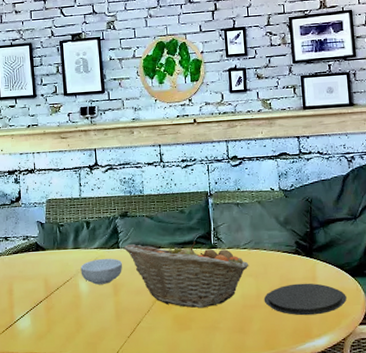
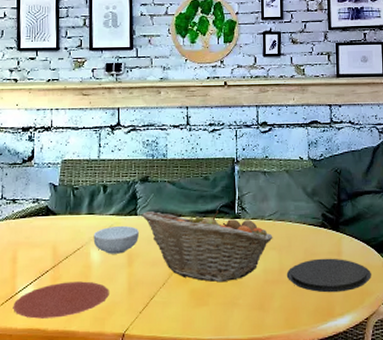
plate: none [13,309,99,344] -> present [13,281,109,319]

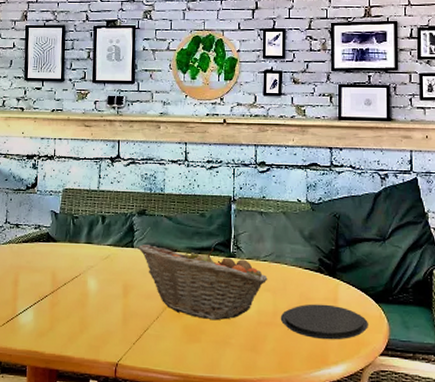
plate: present [13,281,109,319] -> none [13,308,105,342]
cereal bowl: present [93,225,139,254] -> none [91,256,135,284]

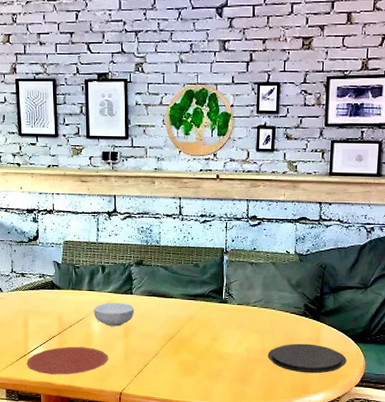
plate: none [13,308,105,342] -> present [26,346,108,375]
cereal bowl: none [91,256,135,284] -> present [94,302,134,326]
fruit basket: present [138,244,268,321] -> none [136,292,257,357]

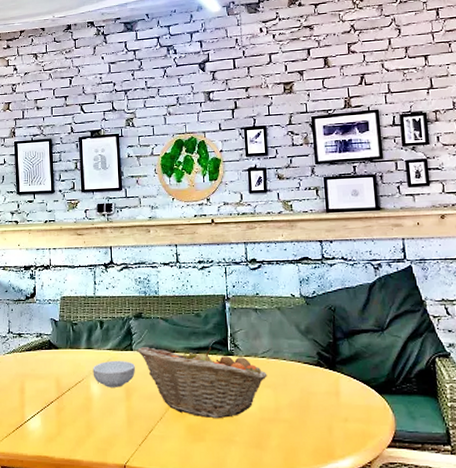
plate: present [26,346,108,375] -> none [23,413,110,447]
fruit basket: none [136,292,257,357] -> present [137,347,268,419]
plate: present [267,343,347,374] -> none [282,398,373,434]

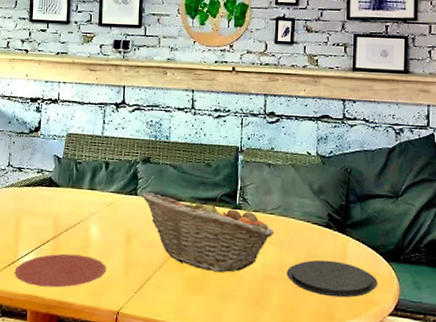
plate: none [23,413,110,447] -> present [14,253,106,288]
cereal bowl: present [93,360,135,387] -> none [93,203,138,232]
plate: none [282,398,373,434] -> present [286,259,378,298]

